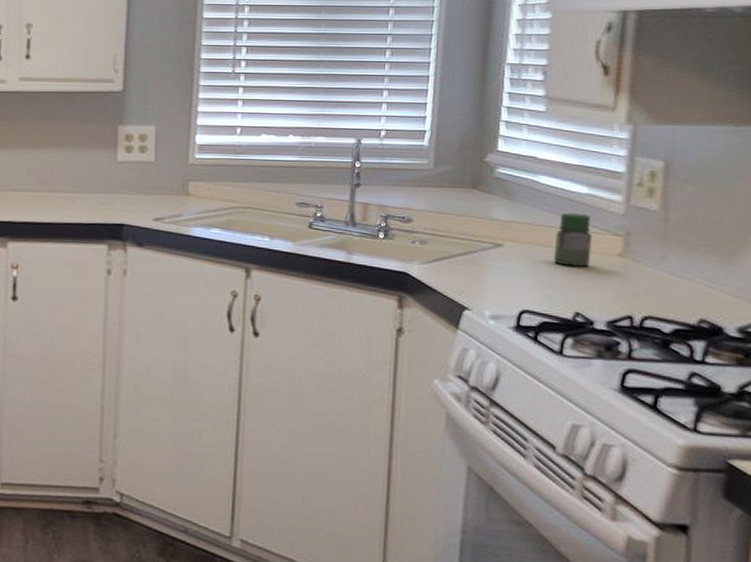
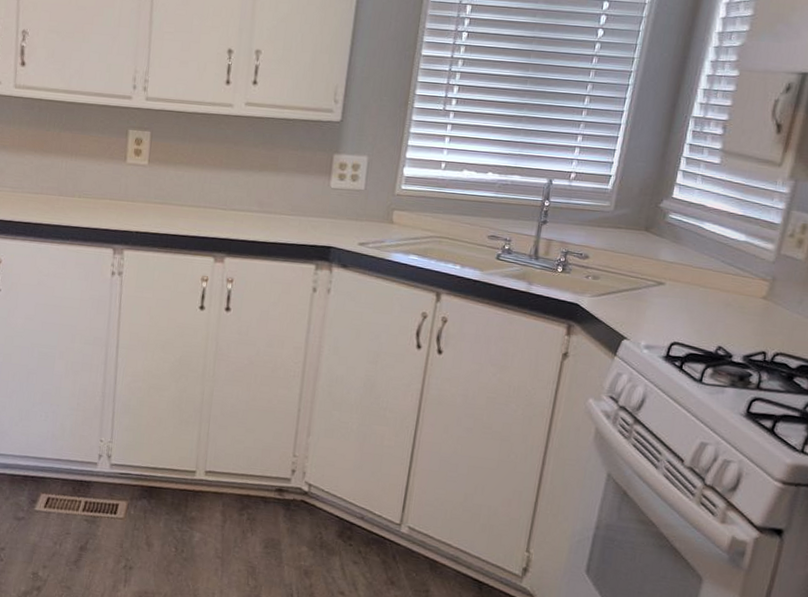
jar: present [554,212,592,267] -> none [707,257,744,307]

